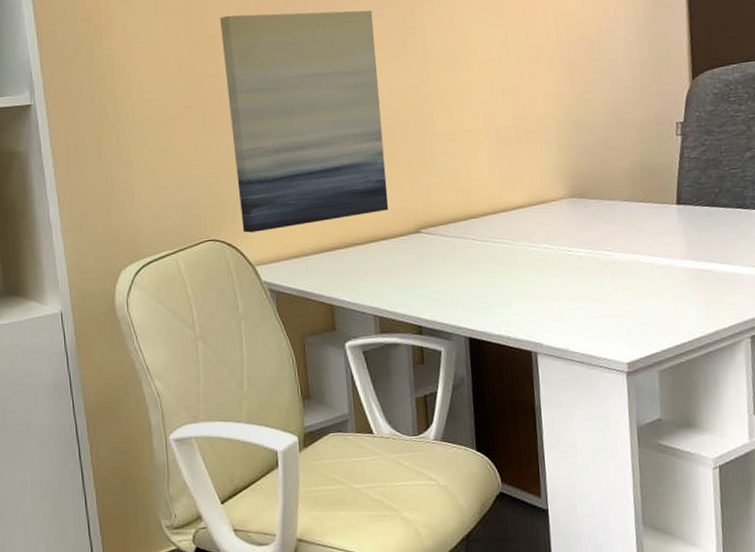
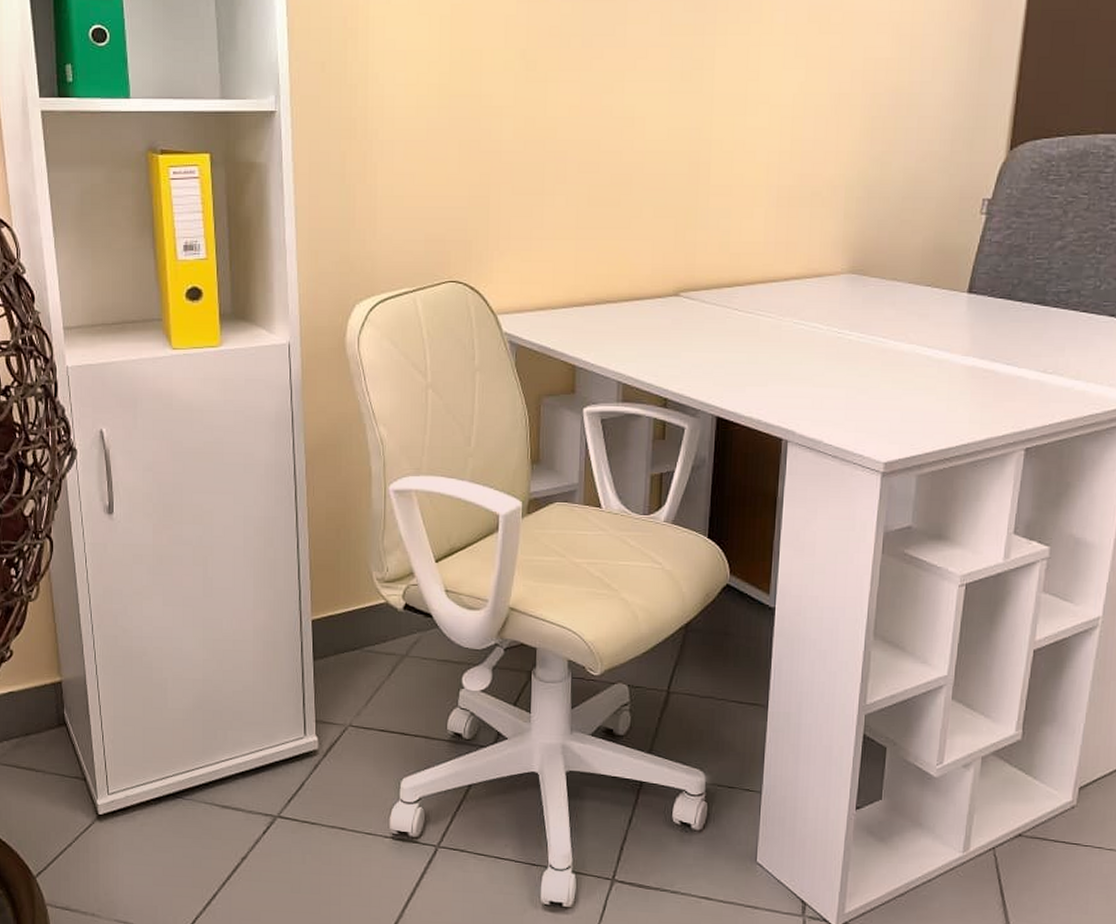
wall art: present [220,10,389,233] -> none [487,27,658,277]

